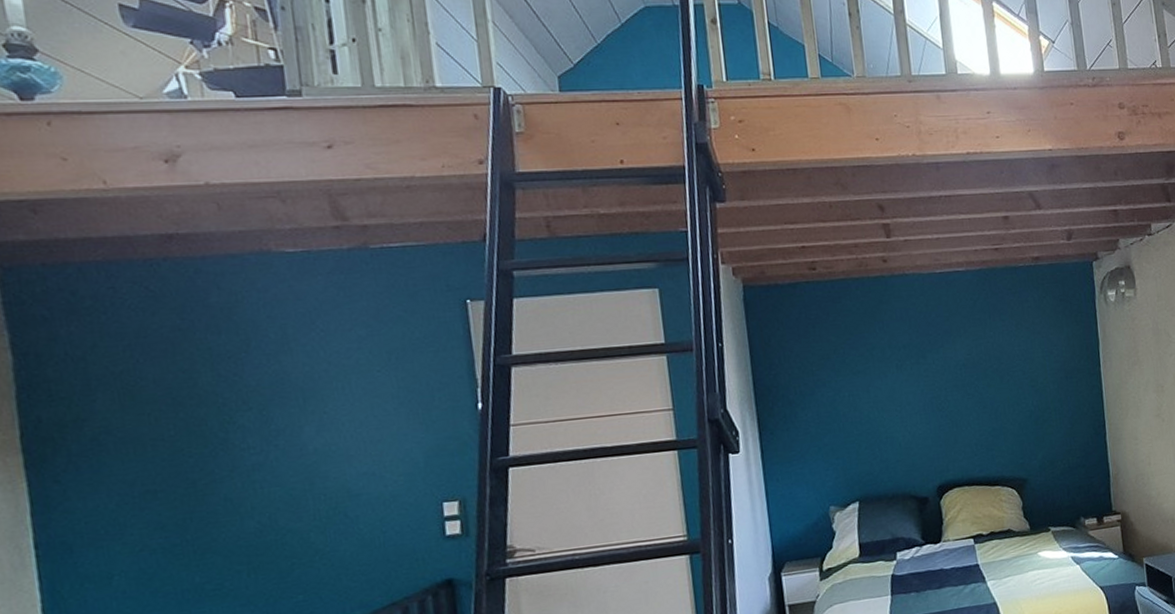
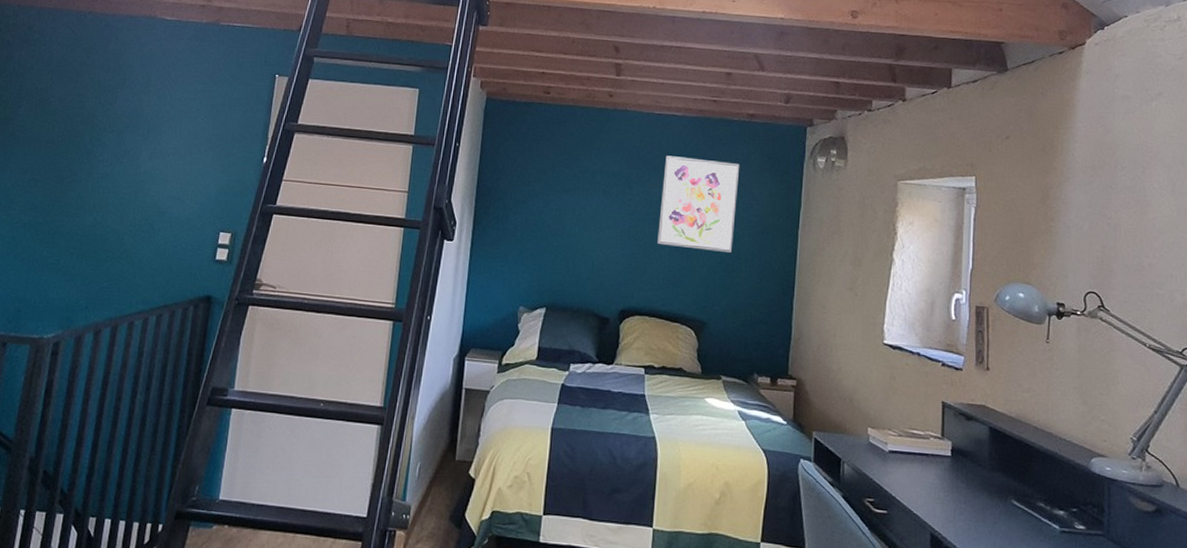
wall art: none [955,311,1040,411] -> present [657,155,740,253]

